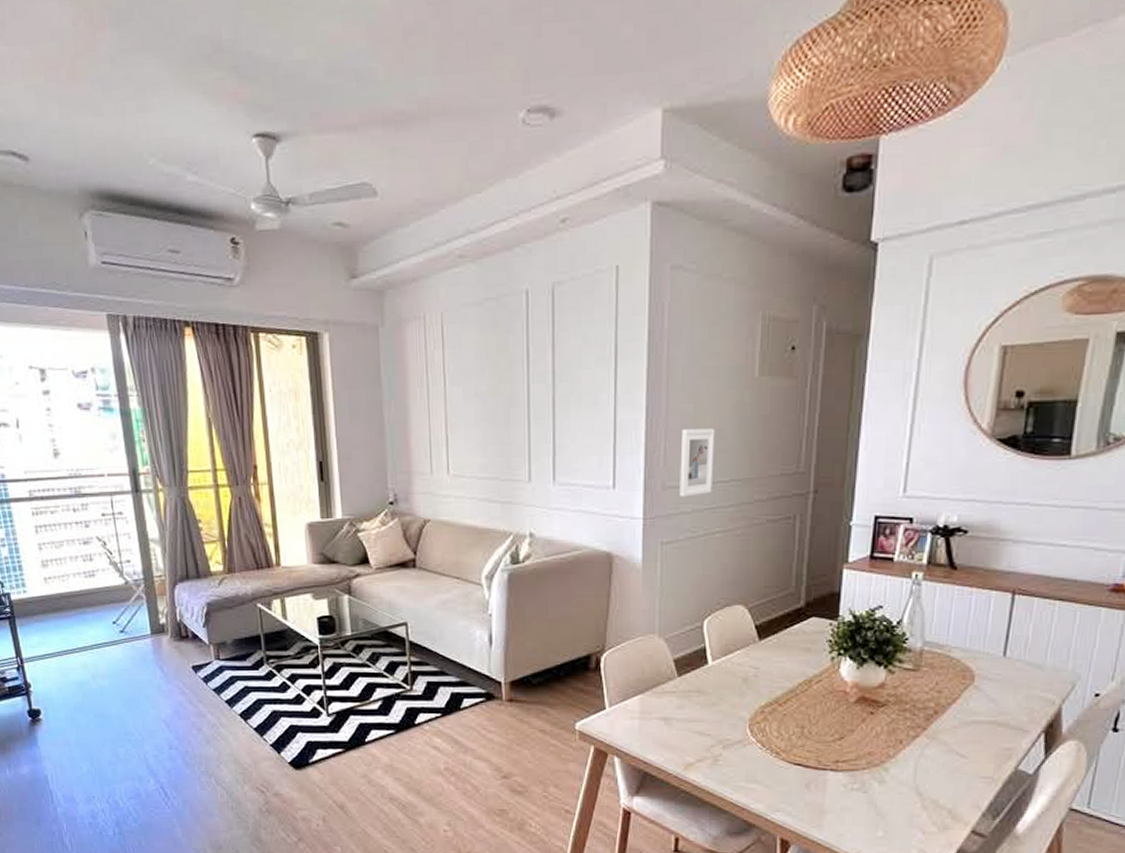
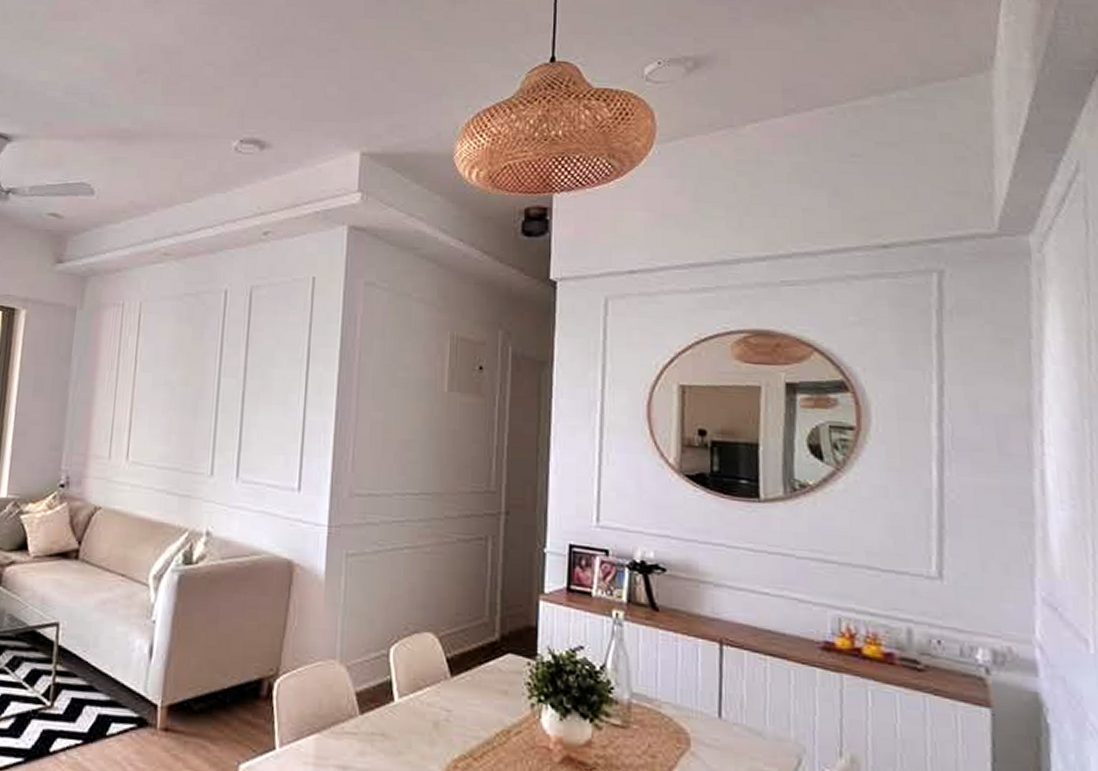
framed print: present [679,429,715,497] -> none [367,436,405,507]

